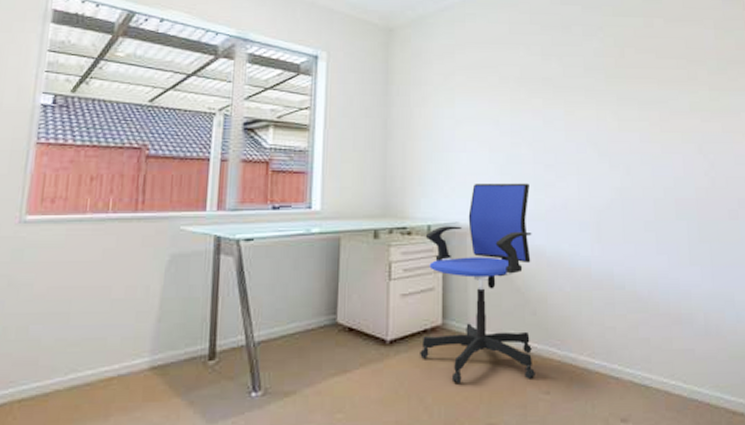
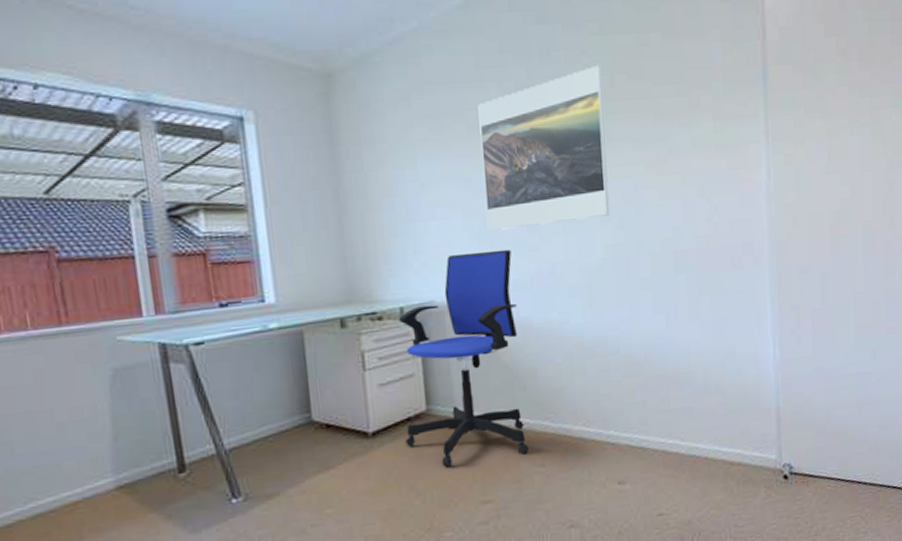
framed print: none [509,40,618,166] -> present [478,66,610,231]

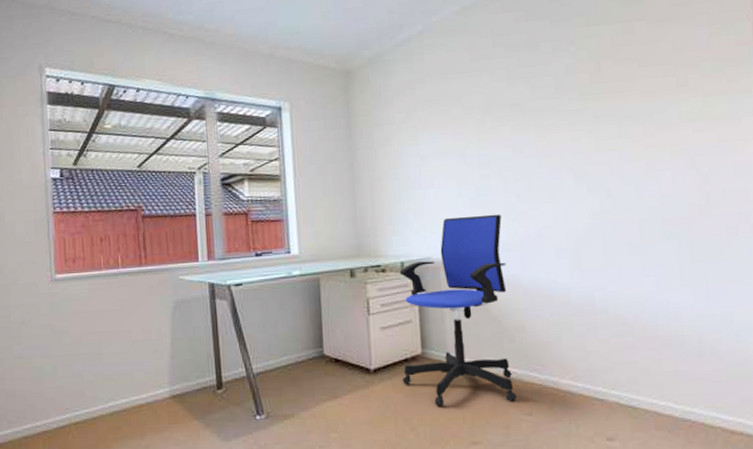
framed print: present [478,66,610,231] -> none [473,53,597,198]

